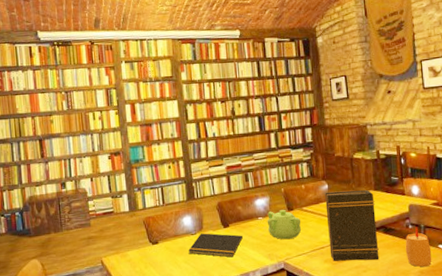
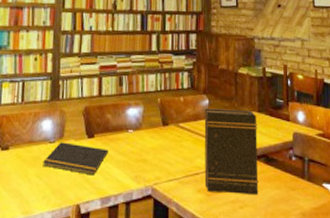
teapot: present [267,209,302,240] -> none [137,123,176,160]
candle: present [405,227,432,268] -> none [287,159,315,209]

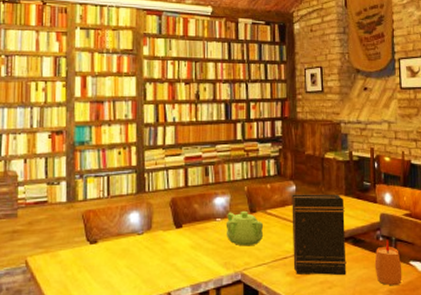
notepad: present [43,142,108,176] -> none [132,233,197,264]
teapot: none [137,123,176,160] -> present [225,210,264,246]
candle: none [287,159,315,209] -> present [374,239,402,286]

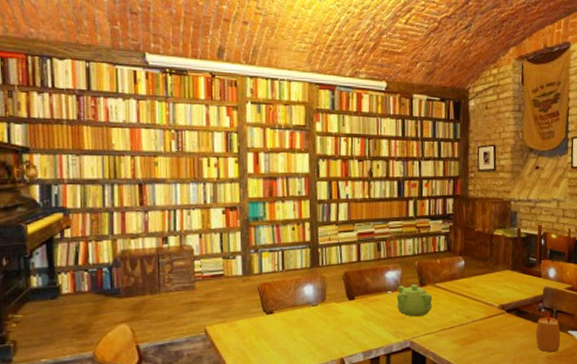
book: present [292,194,347,276] -> none [459,269,510,344]

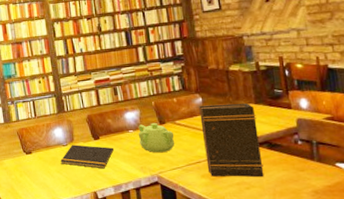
notepad: none [307,305,368,333] -> present [60,144,114,169]
book: none [459,269,510,344] -> present [199,103,264,178]
candle: present [535,311,561,353] -> none [294,143,329,187]

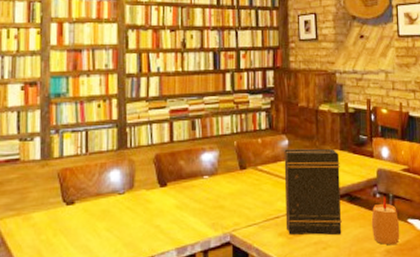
notepad: present [60,144,114,169] -> none [112,193,182,226]
teapot: present [138,122,175,153] -> none [213,167,255,206]
candle: none [294,143,329,187] -> present [371,196,400,246]

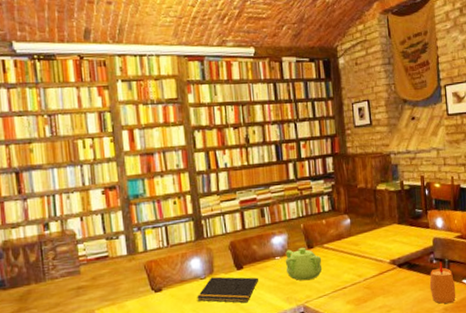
notepad: none [112,193,182,226] -> present [197,276,258,303]
teapot: none [213,167,255,206] -> present [285,247,323,281]
book: present [284,148,342,236] -> none [347,224,404,302]

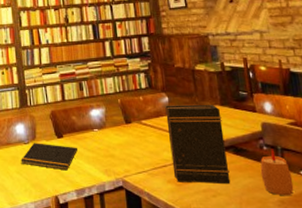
teapot: present [285,247,323,281] -> none [103,121,141,155]
book: none [347,224,404,302] -> present [165,104,231,185]

